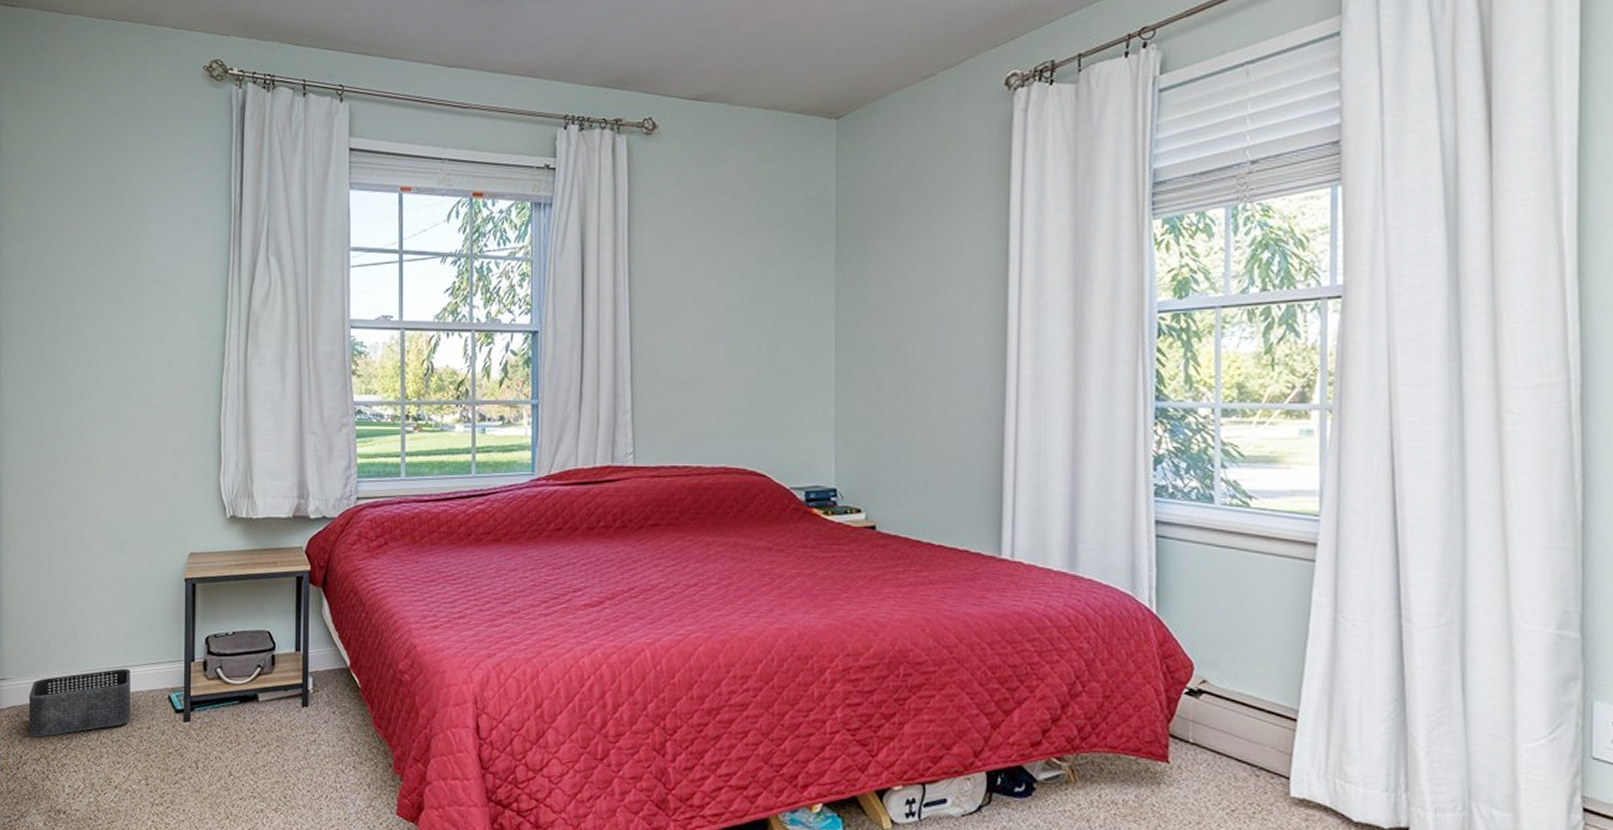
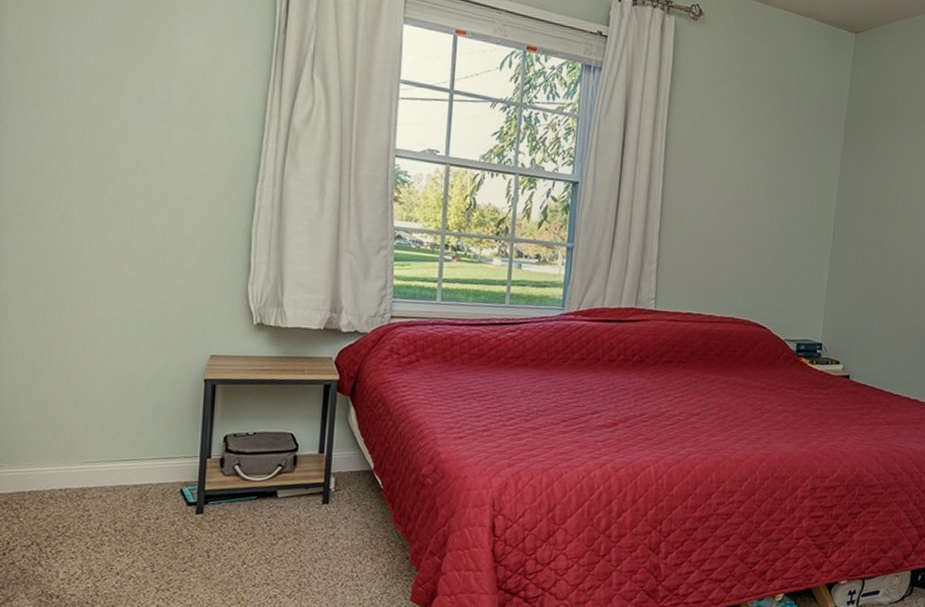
storage bin: present [28,668,132,738] -> none [18,461,139,525]

